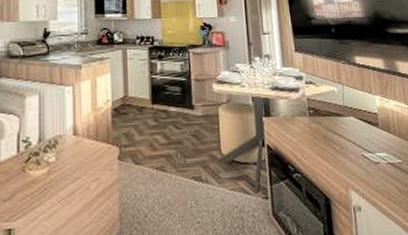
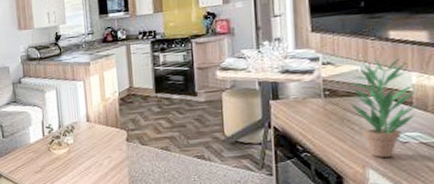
potted plant: none [328,80,383,178] -> present [348,58,418,158]

